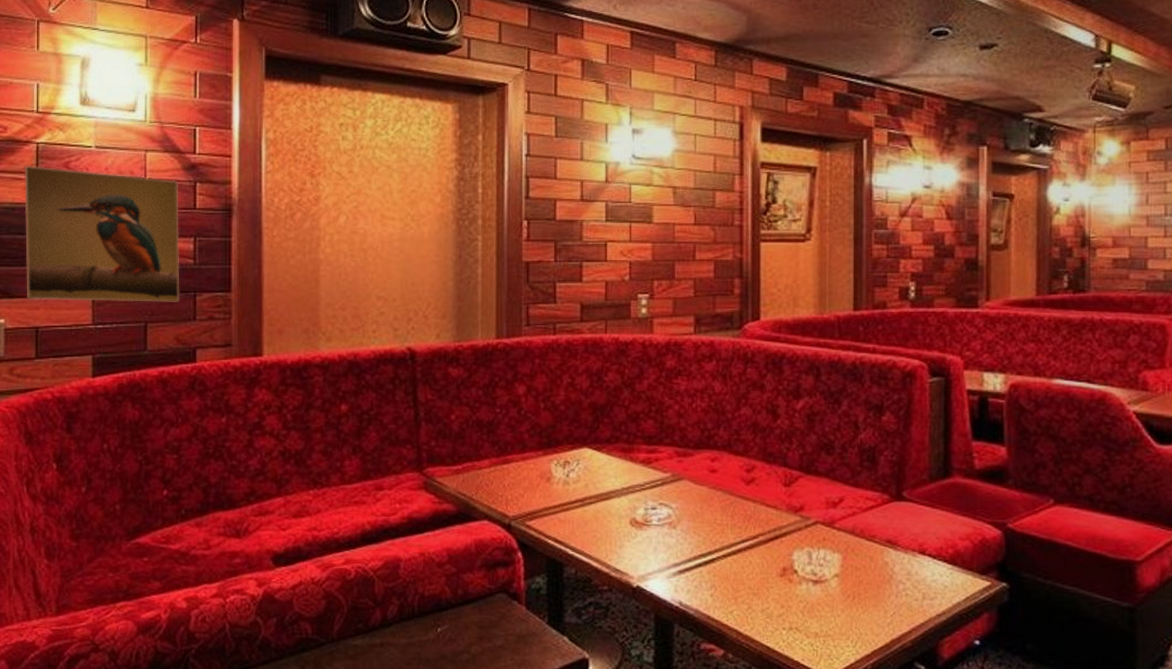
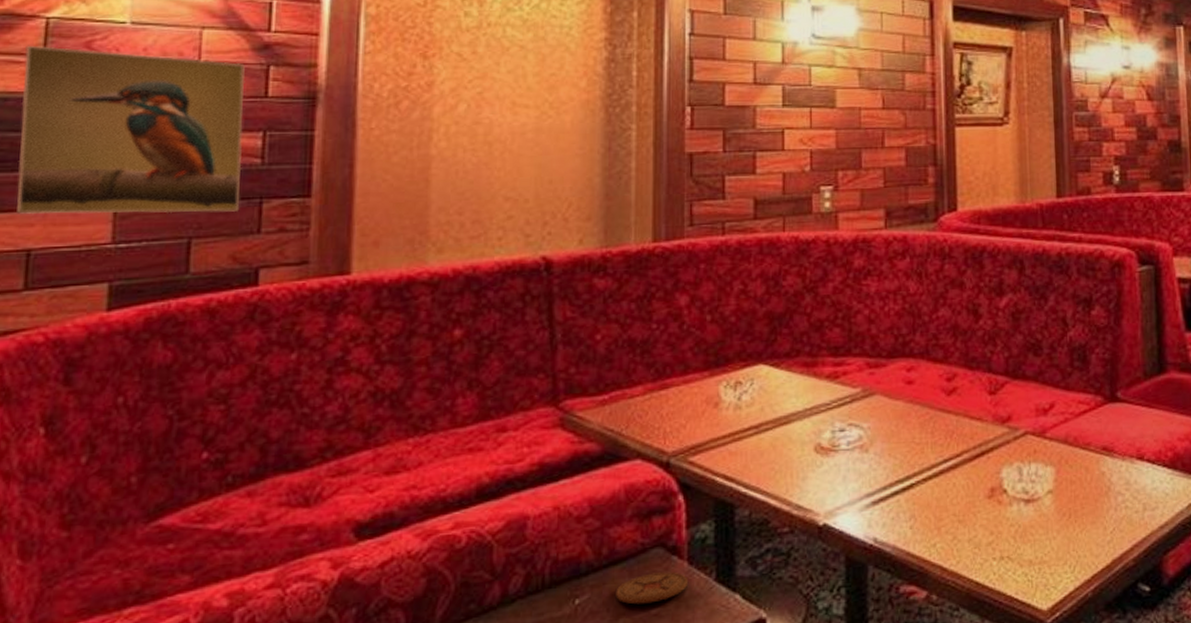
coaster: none [469,613,525,637] -> present [616,572,687,605]

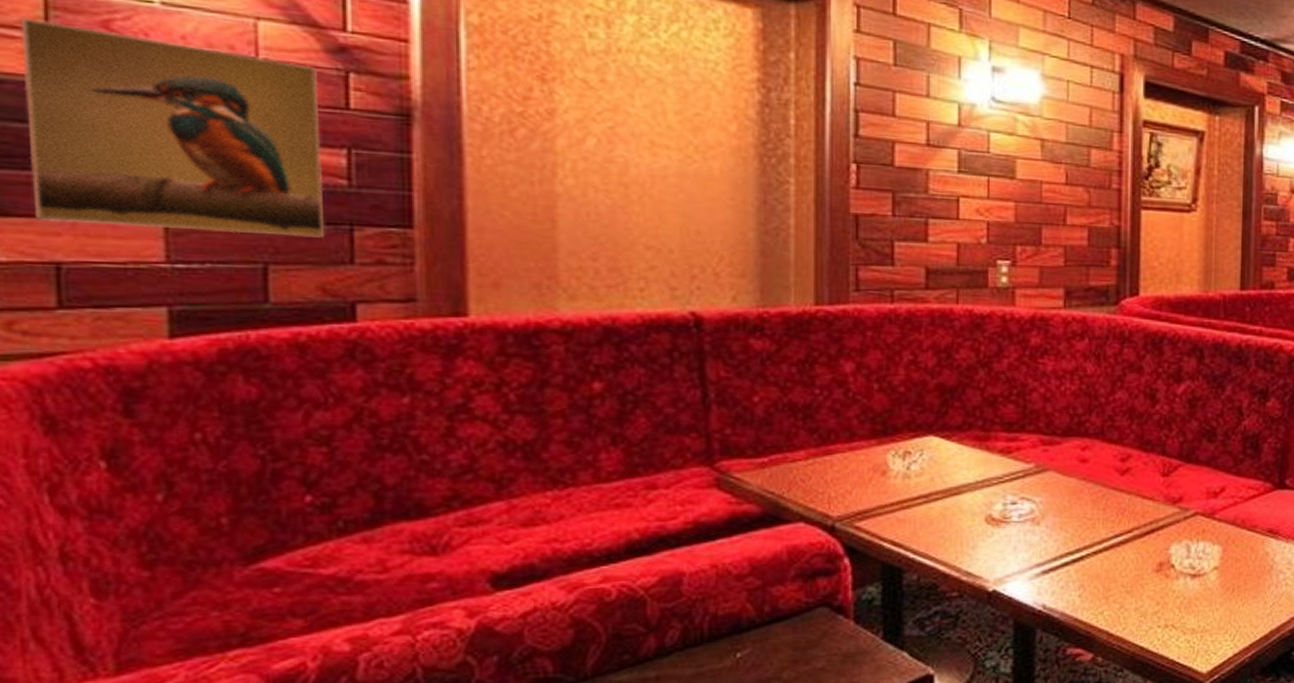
coaster: present [616,572,687,605] -> none [779,630,854,659]

